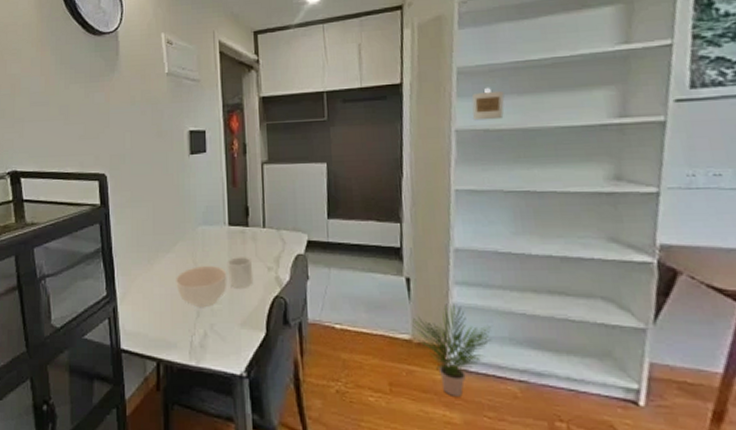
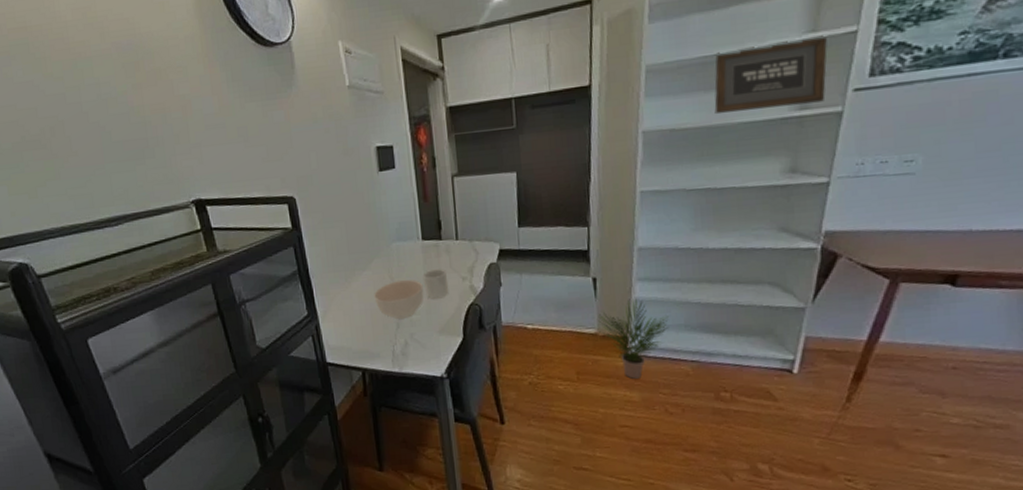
candle: present [471,88,505,121] -> none [659,86,692,121]
picture frame: none [527,47,646,116] -> present [714,35,827,113]

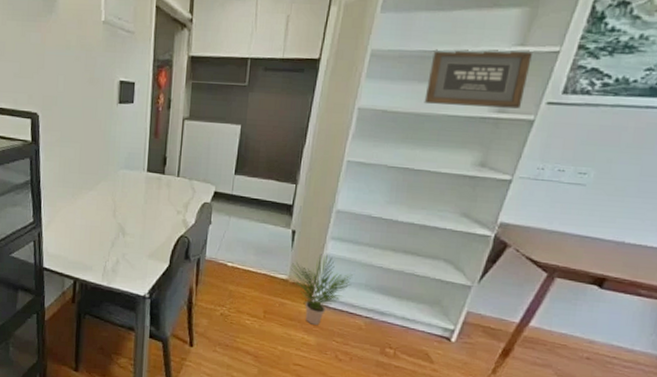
bowl: present [374,279,424,320] -> none [95,204,141,240]
mug: present [422,269,449,300] -> none [142,199,165,228]

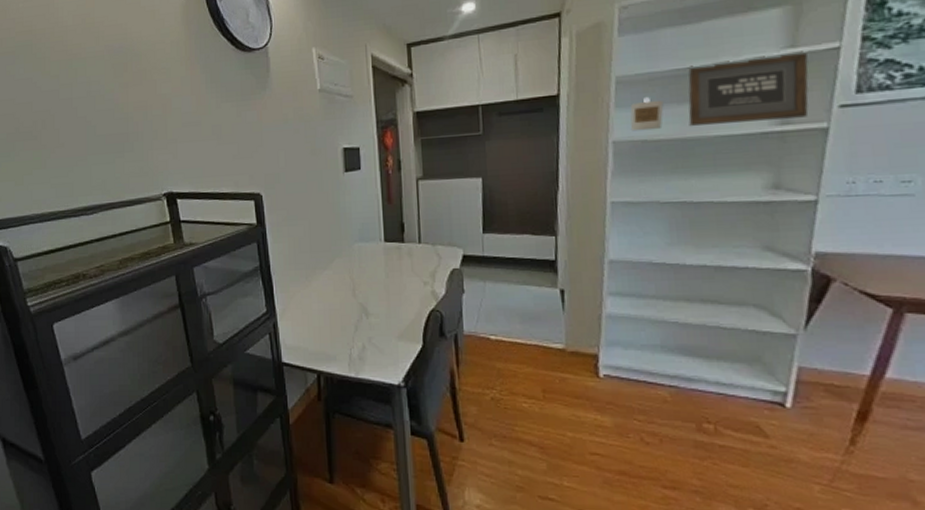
potted plant: present [290,254,354,325] -> none [566,314,644,401]
candle: none [375,73,407,103] -> present [629,97,664,132]

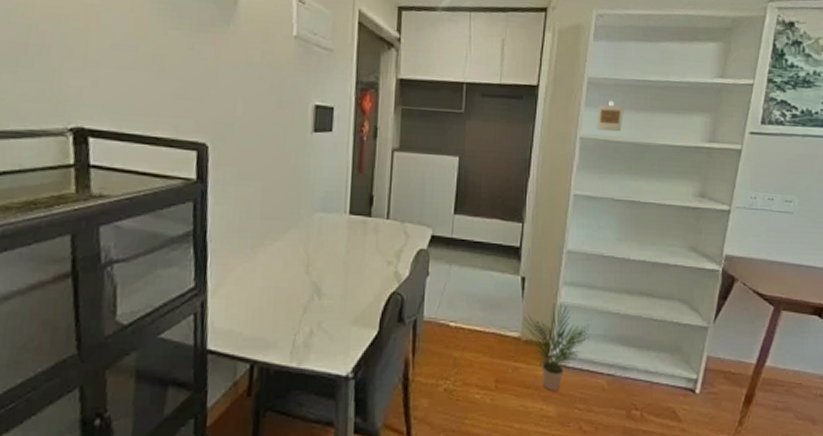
potted plant: none [566,314,644,401] -> present [522,303,591,391]
picture frame: present [688,51,809,126] -> none [642,79,731,138]

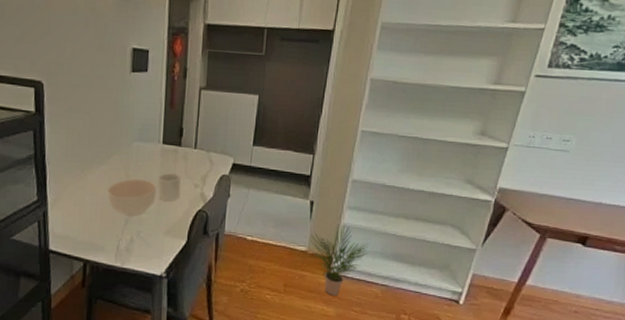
bowl: none [282,256,343,304] -> present [107,178,157,217]
mug: none [343,249,372,285] -> present [157,173,182,203]
candle: present [596,101,624,132] -> none [386,45,415,74]

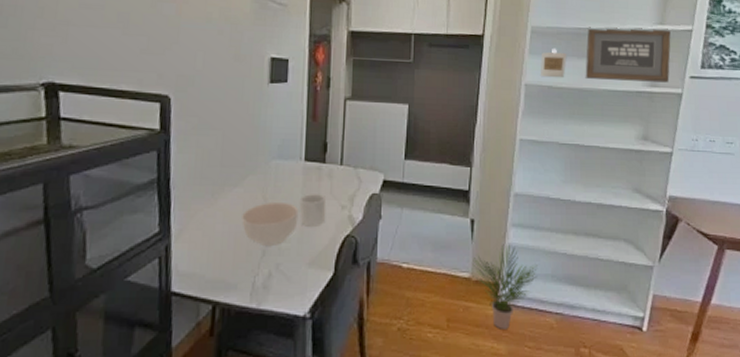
candle: none [386,45,415,74] -> present [540,49,567,78]
picture frame: none [430,24,522,81] -> present [585,27,671,83]

